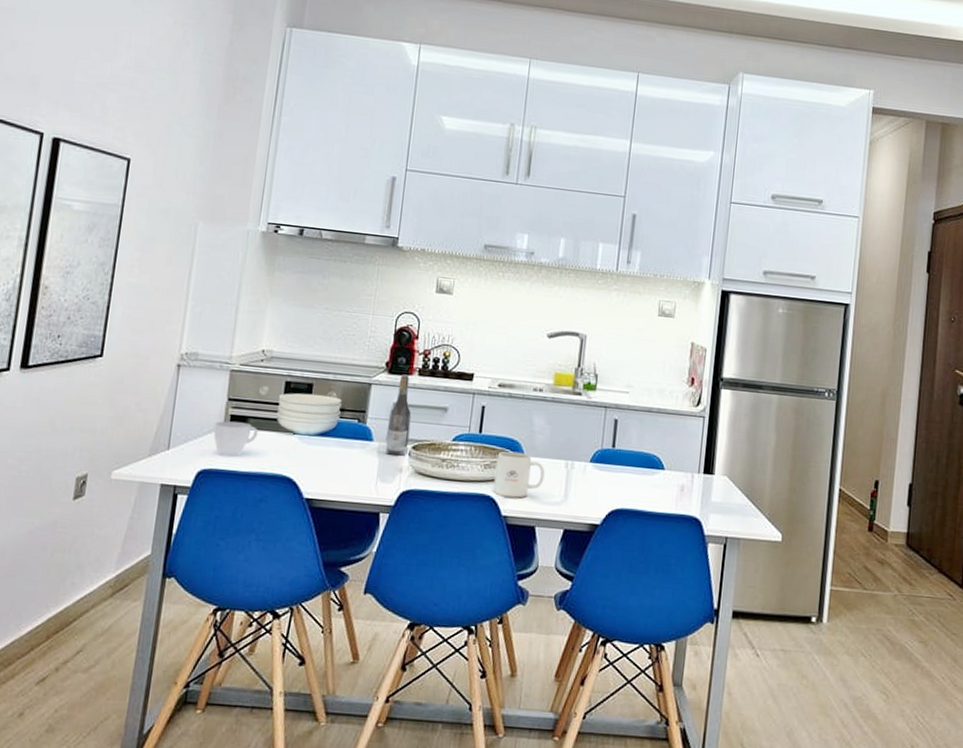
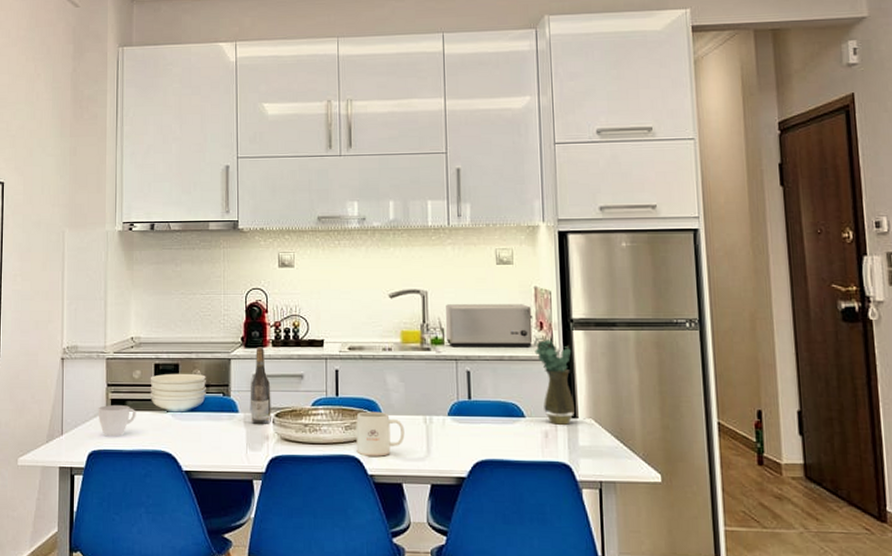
toaster: none [598,350,686,402] -> present [445,304,533,348]
vase: none [682,389,718,480] -> present [533,334,574,425]

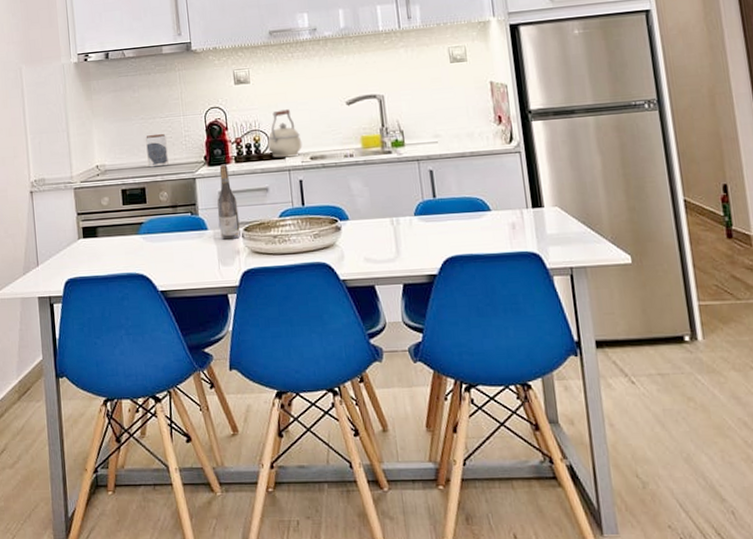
cup: present [98,405,136,437] -> none [70,232,108,264]
bowl: present [150,373,206,413] -> none [118,195,175,236]
jar: none [184,310,205,344] -> present [146,133,169,168]
kettle: none [307,297,341,346] -> present [267,109,302,158]
mug: present [356,411,405,457] -> none [323,217,373,262]
toaster: present [445,304,533,348] -> none [403,99,493,148]
vase: present [533,334,574,425] -> none [493,129,540,216]

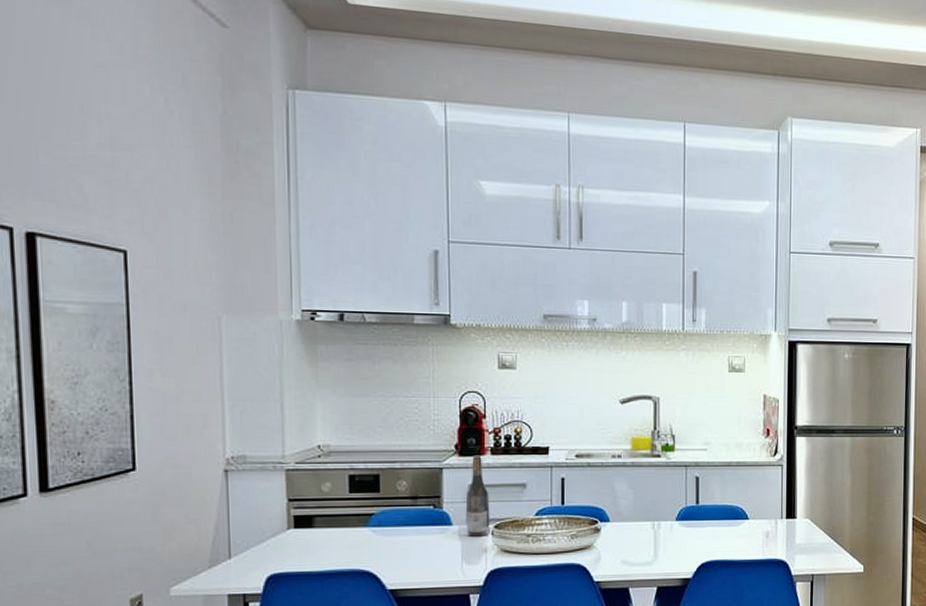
jar: present [146,133,169,168] -> none [385,415,411,452]
kettle: present [267,109,302,158] -> none [530,402,568,453]

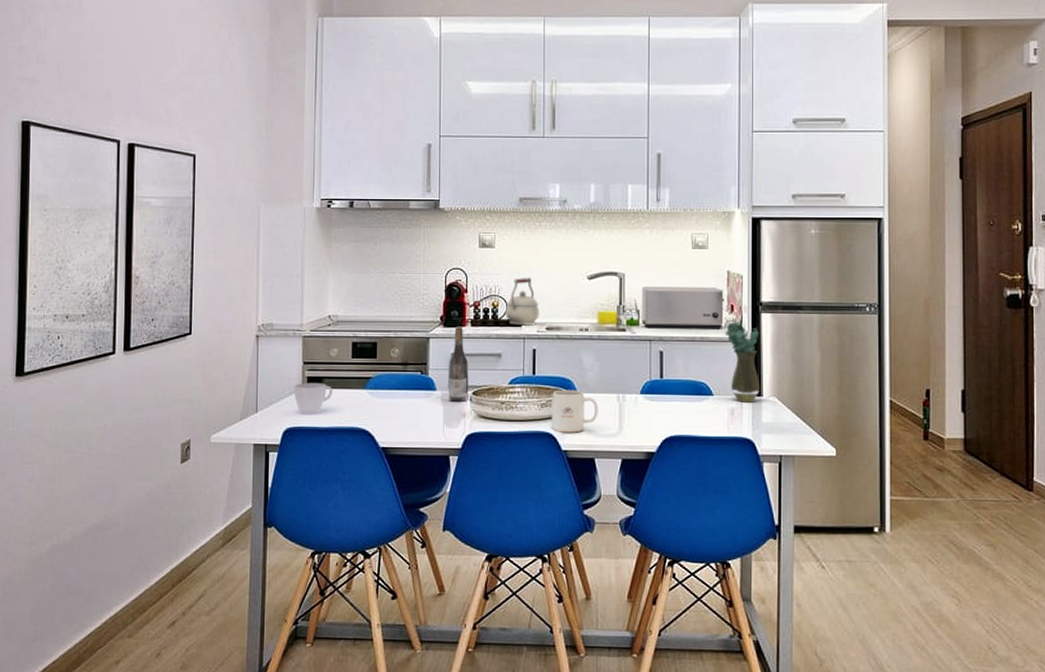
cup: none [277,522,327,558] -> present [293,383,333,414]
kettle: none [530,402,568,453] -> present [506,278,540,326]
mug: none [582,519,632,564] -> present [551,389,598,433]
toaster: none [676,411,761,454] -> present [641,287,725,329]
vase: none [759,441,794,525] -> present [724,317,759,403]

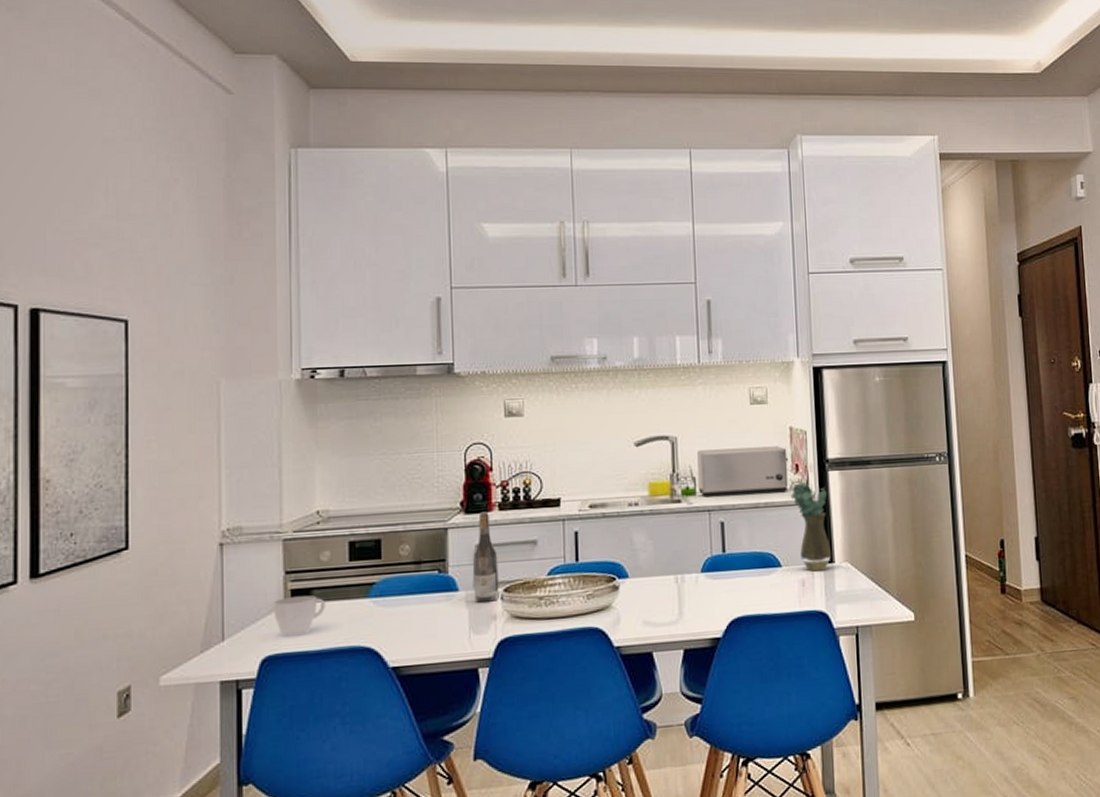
kettle: present [506,278,540,326] -> none [540,449,581,506]
mug: present [551,389,598,433] -> none [599,574,654,627]

